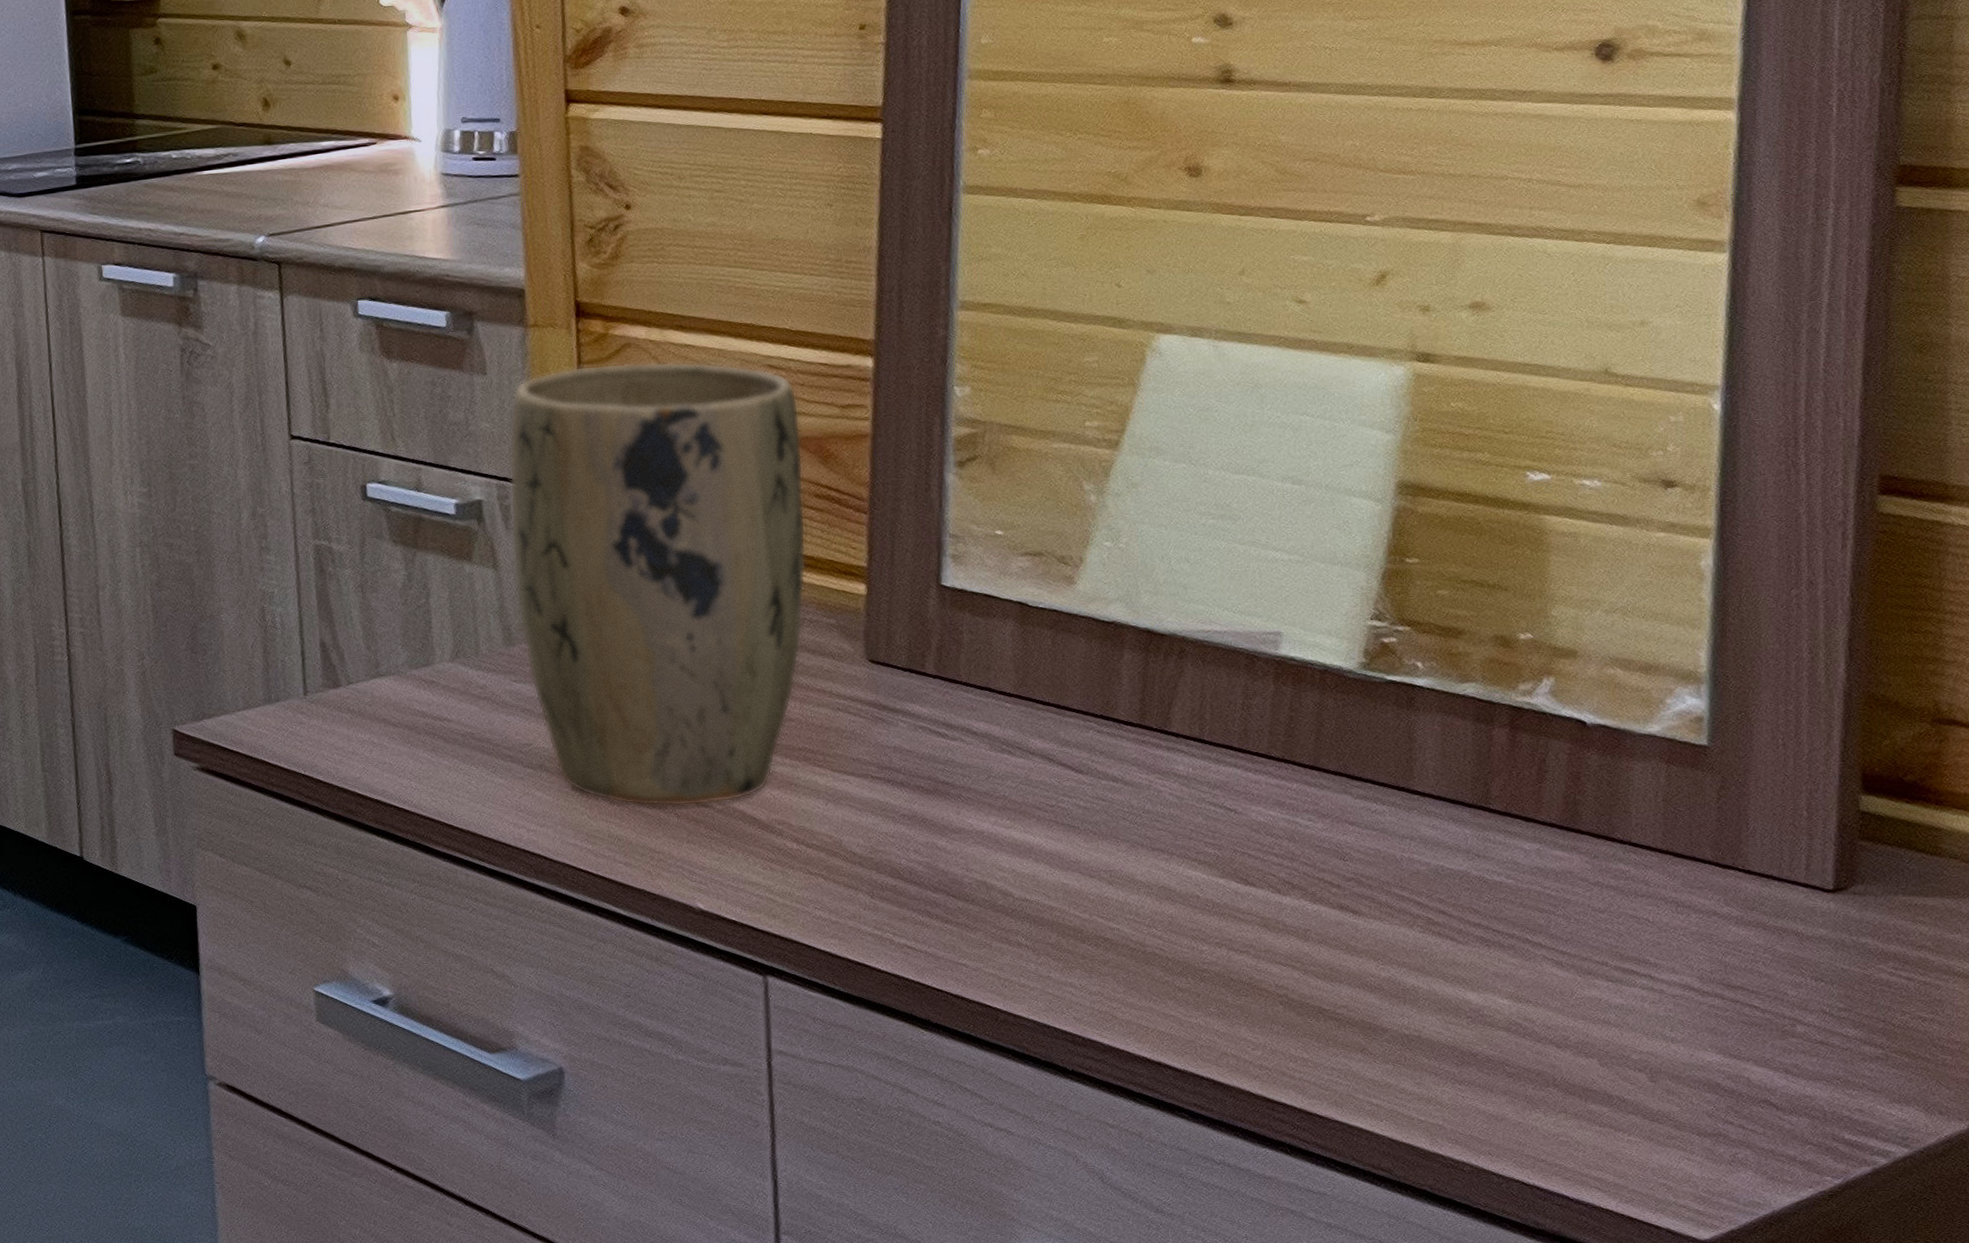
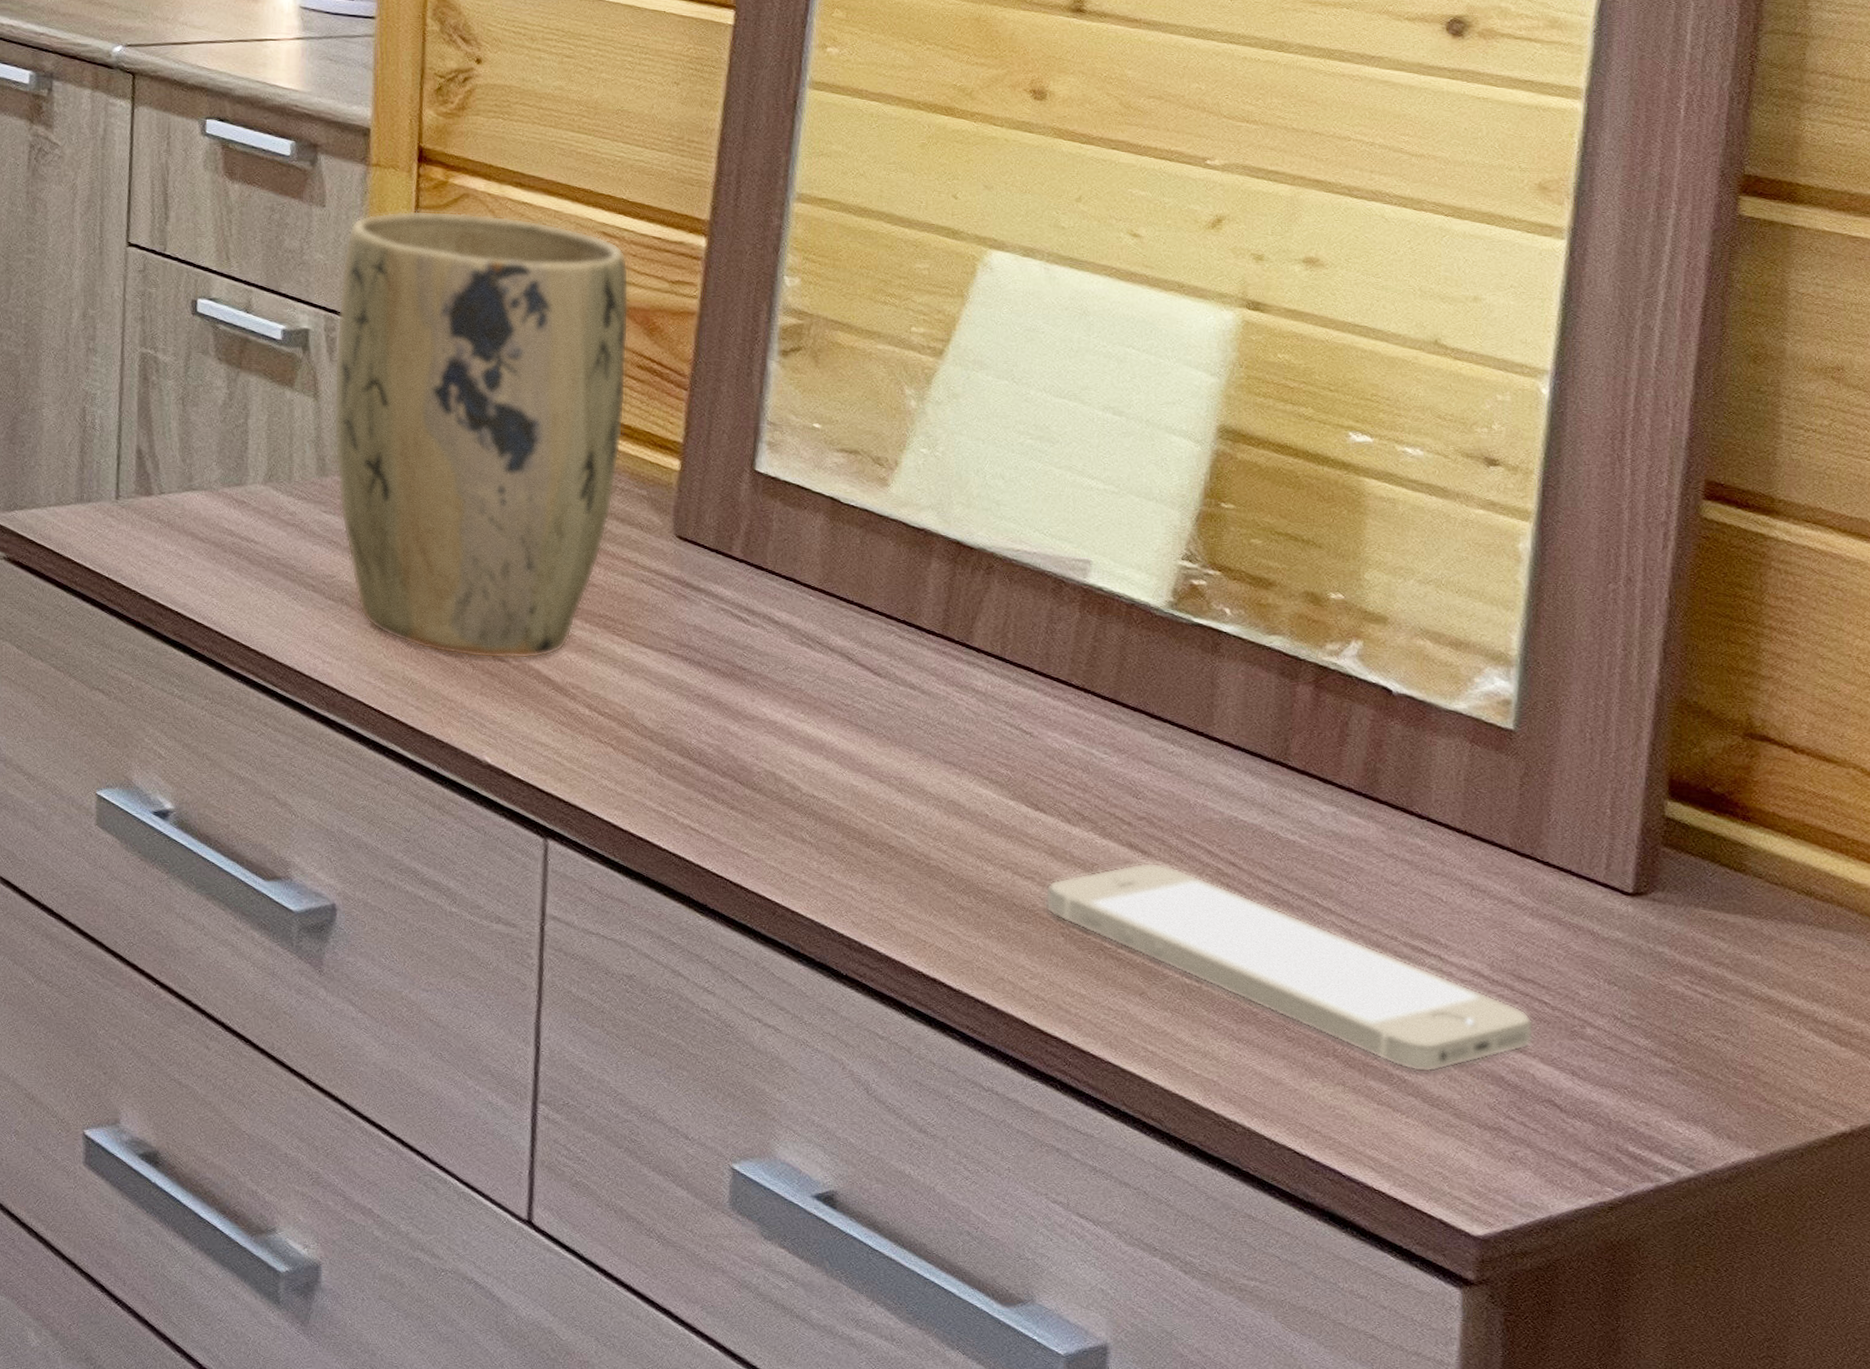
smartphone: none [1260,920,1747,1090] -> present [1045,862,1534,1073]

